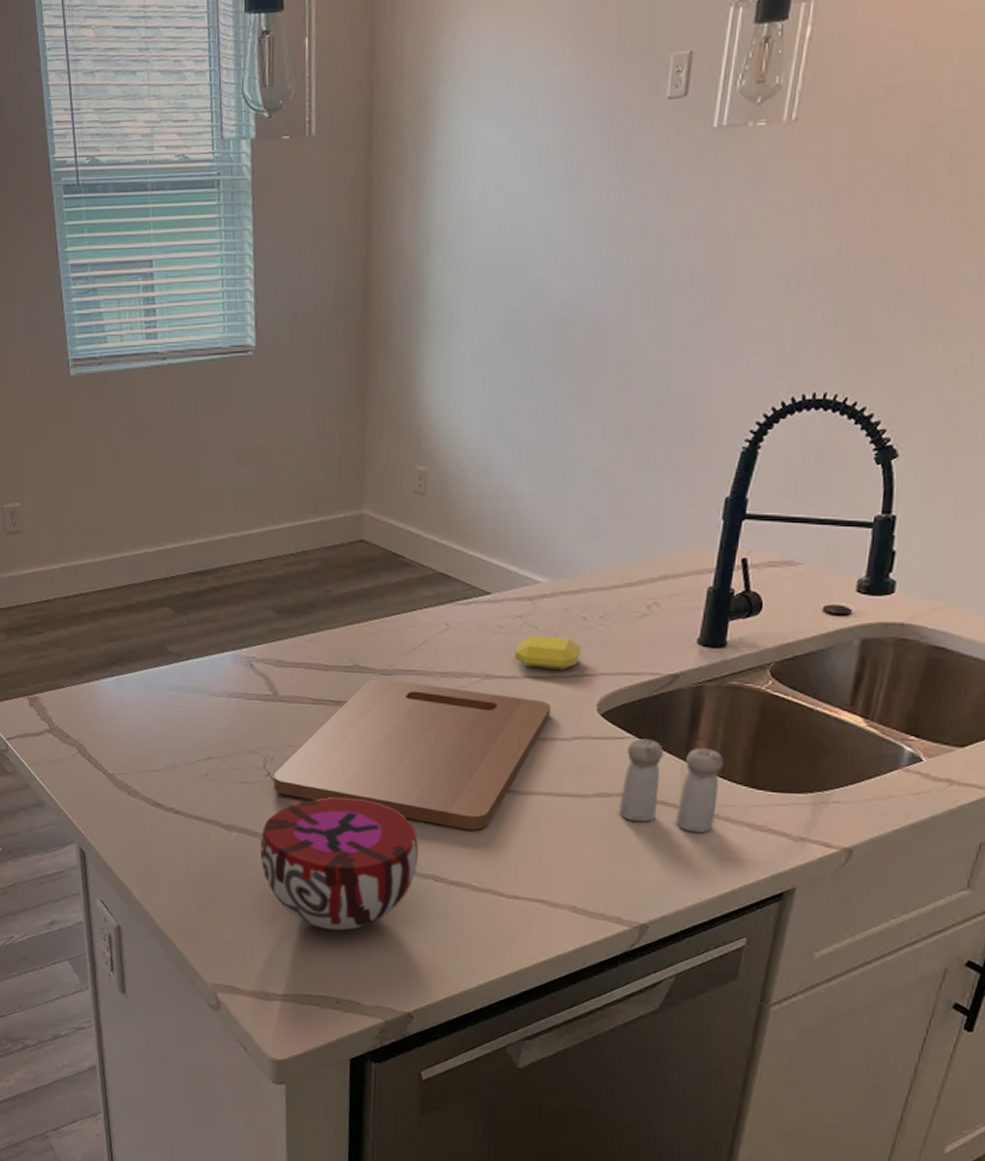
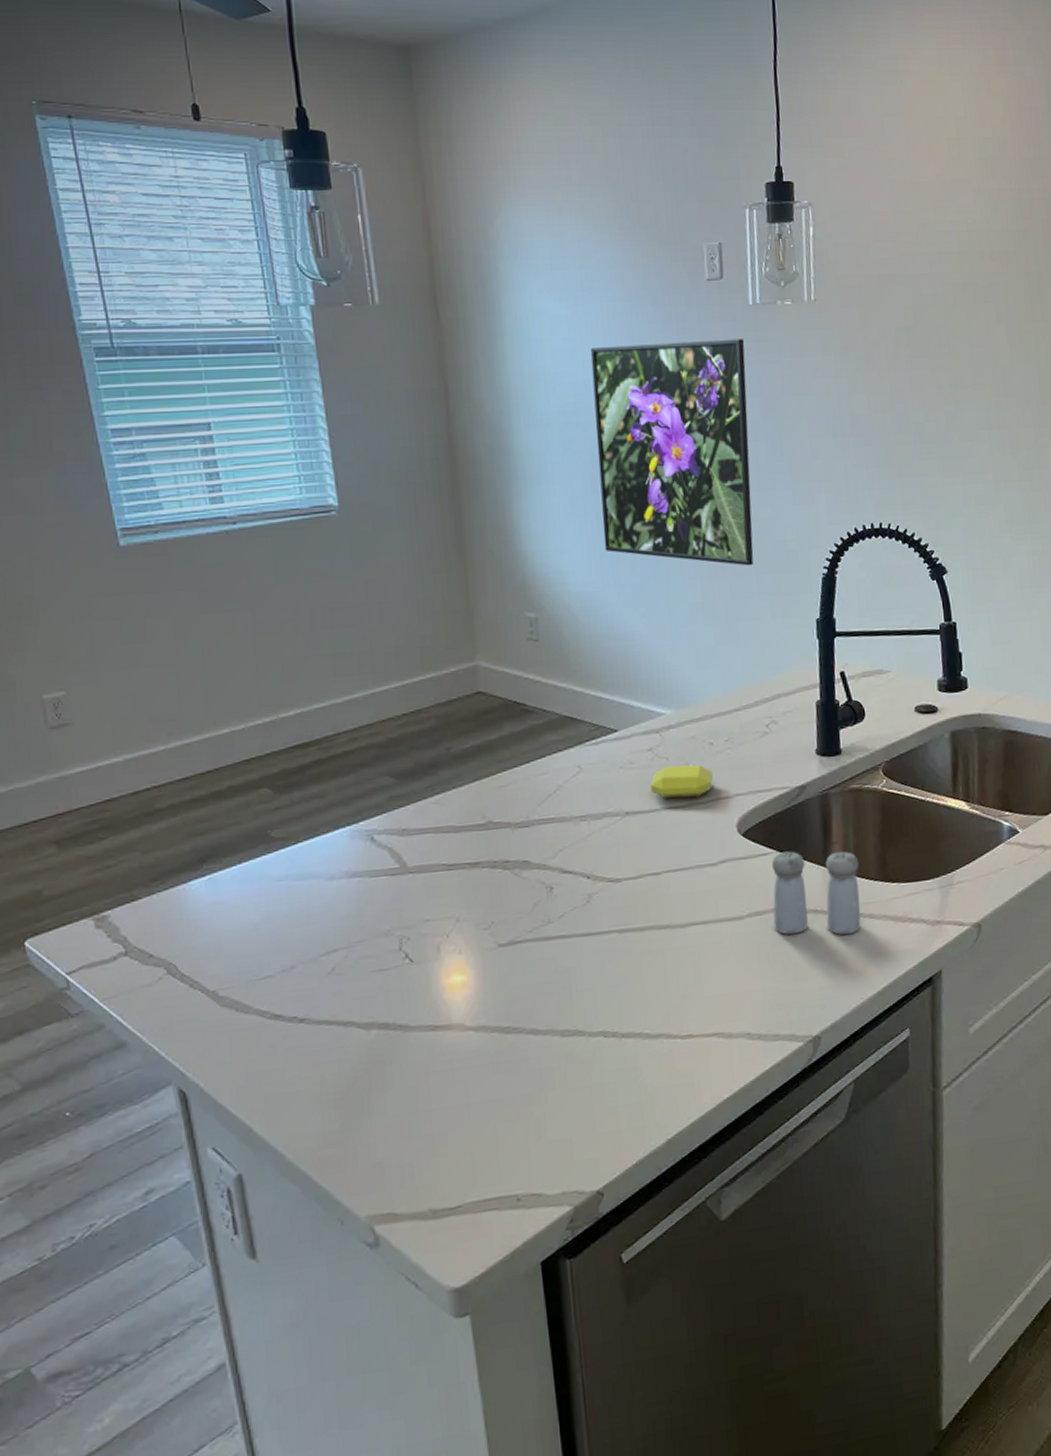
decorative bowl: present [259,796,419,931] -> none [405,963,585,1119]
cutting board: present [273,678,551,830] -> none [411,829,695,977]
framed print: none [505,169,700,433] -> present [590,339,754,566]

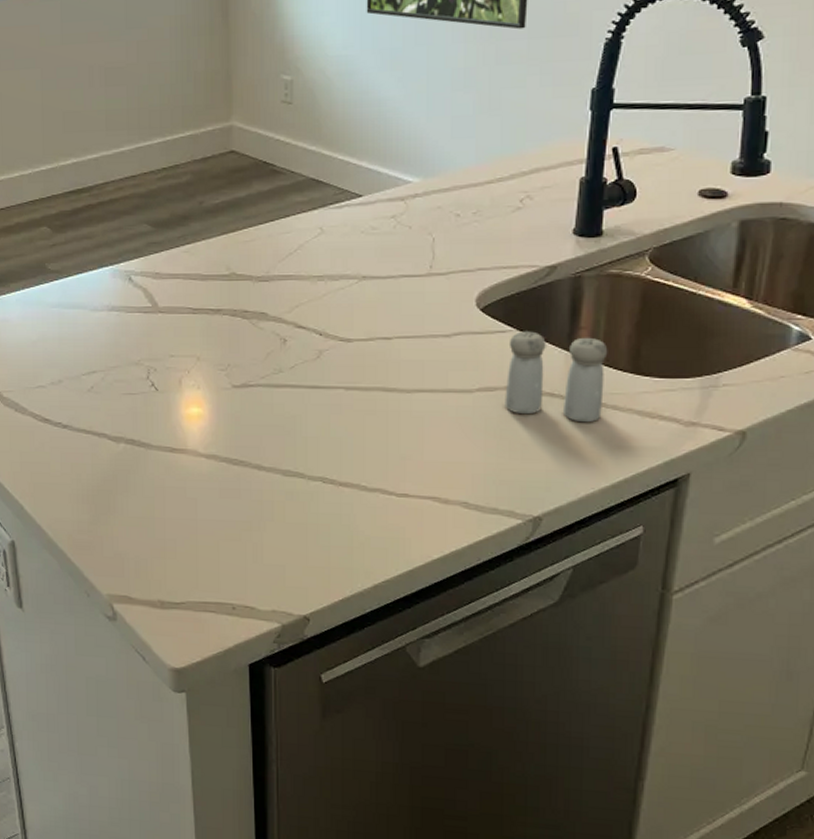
soap bar: present [651,764,713,798] -> none [391,234,456,268]

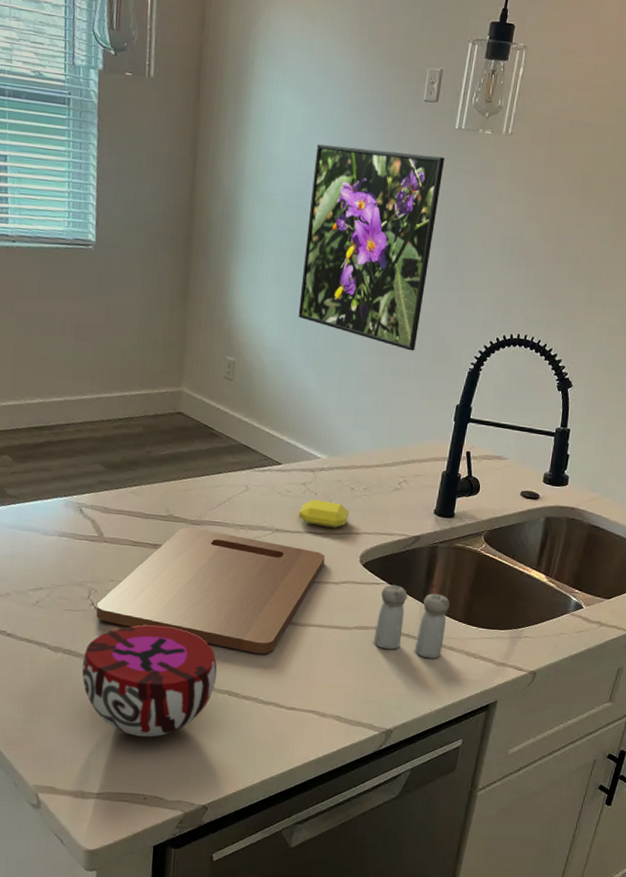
decorative bowl: none [147,404,306,536] -> present [82,624,217,737]
cutting board: none [157,285,429,430] -> present [96,527,325,654]
soap bar: none [391,234,456,268] -> present [299,499,349,529]

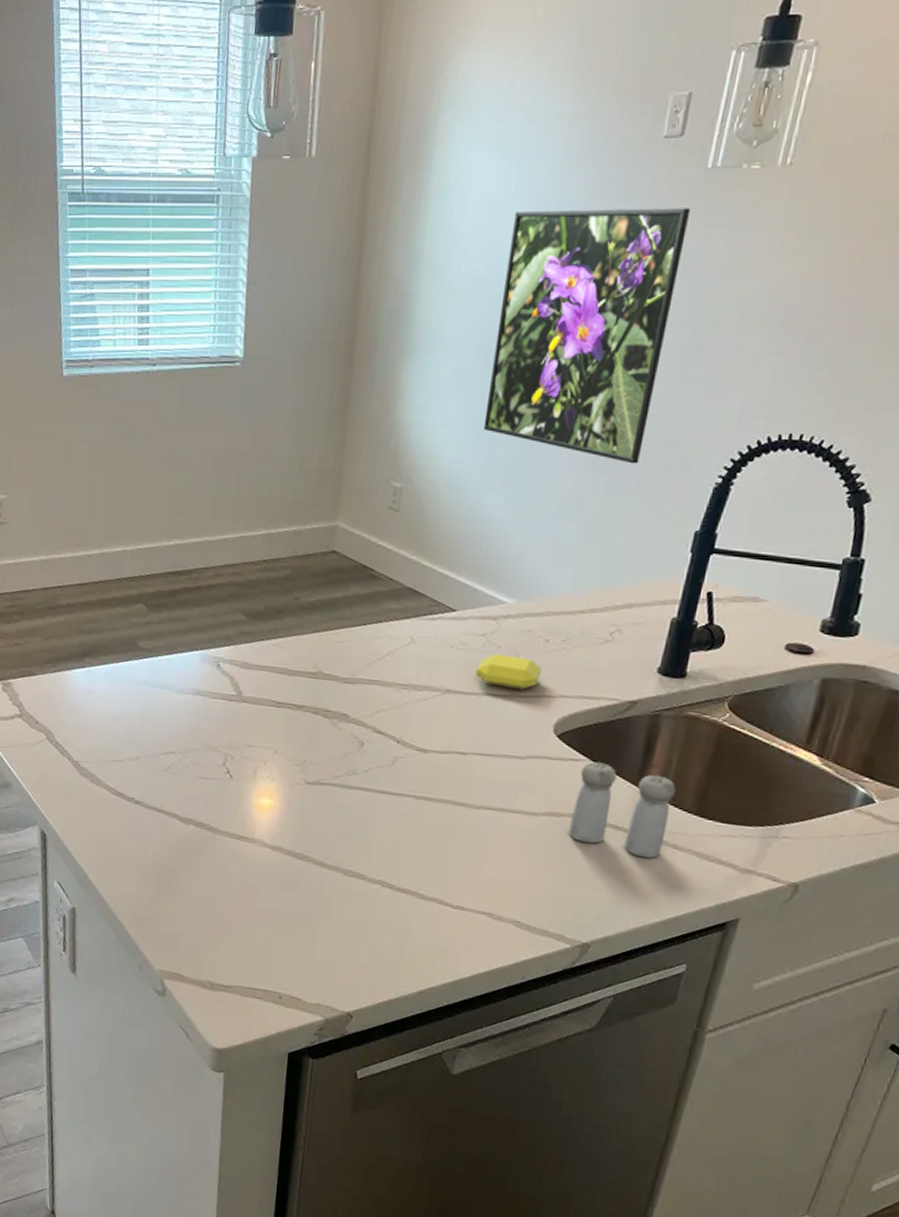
decorative bowl: present [82,624,217,737] -> none [214,798,369,928]
cutting board: present [96,527,325,654] -> none [232,685,508,840]

